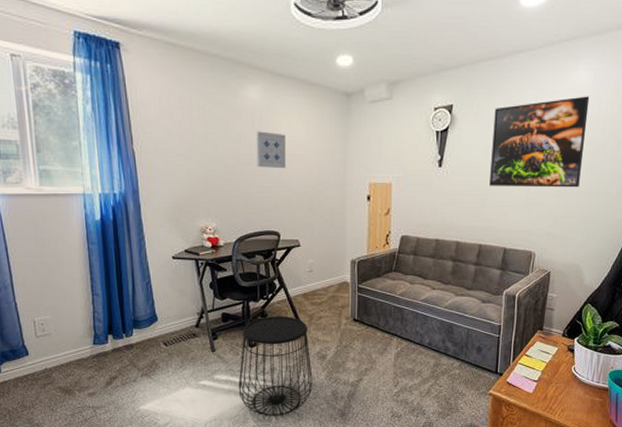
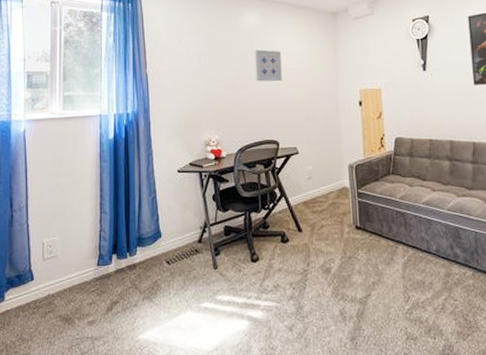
side table: present [238,316,313,417] -> none [241,226,319,344]

